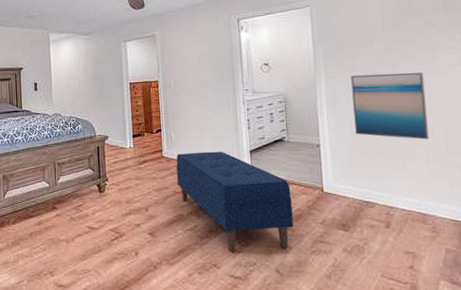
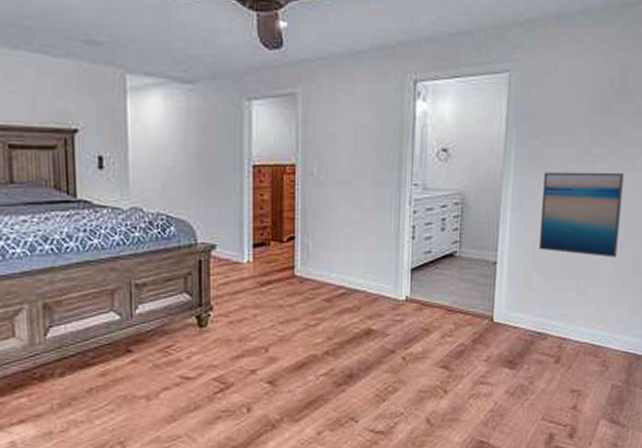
bench: present [176,151,294,251] -> none [312,268,456,400]

